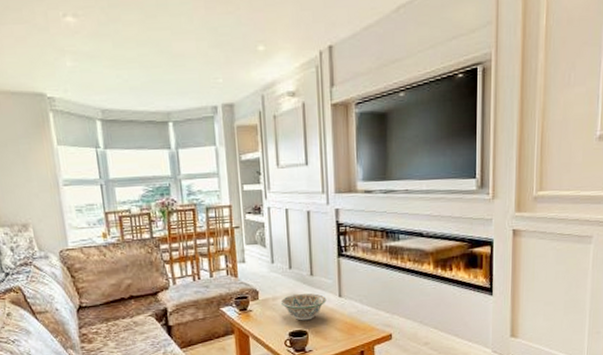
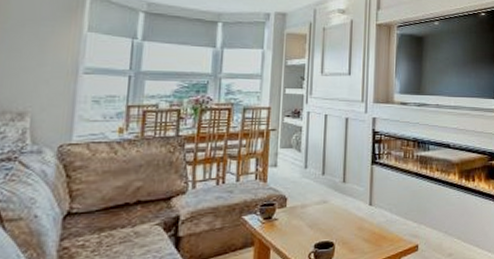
decorative bowl: present [280,293,327,321] -> none [309,200,357,231]

